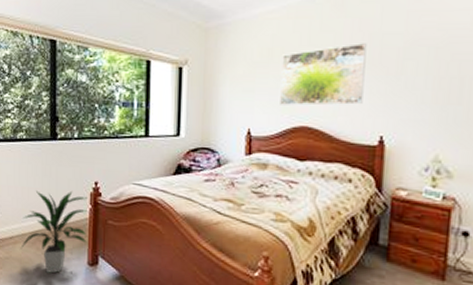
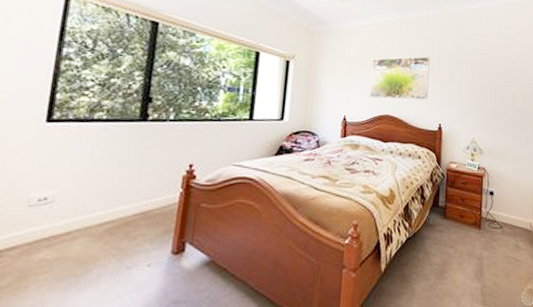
indoor plant: present [20,190,89,274] -> none [80,175,179,270]

